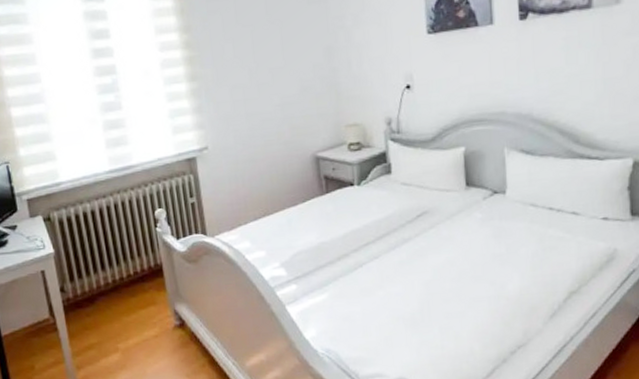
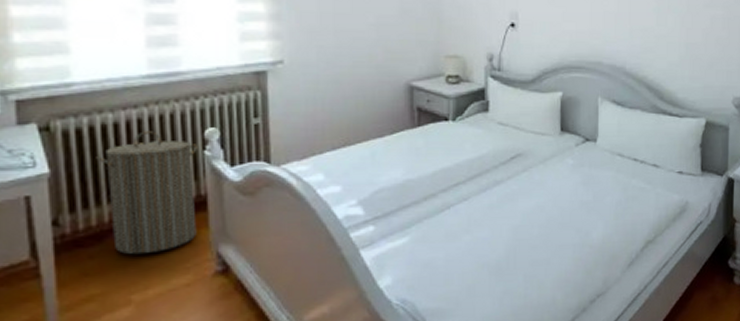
laundry hamper: none [82,215,158,313] -> present [96,131,197,255]

